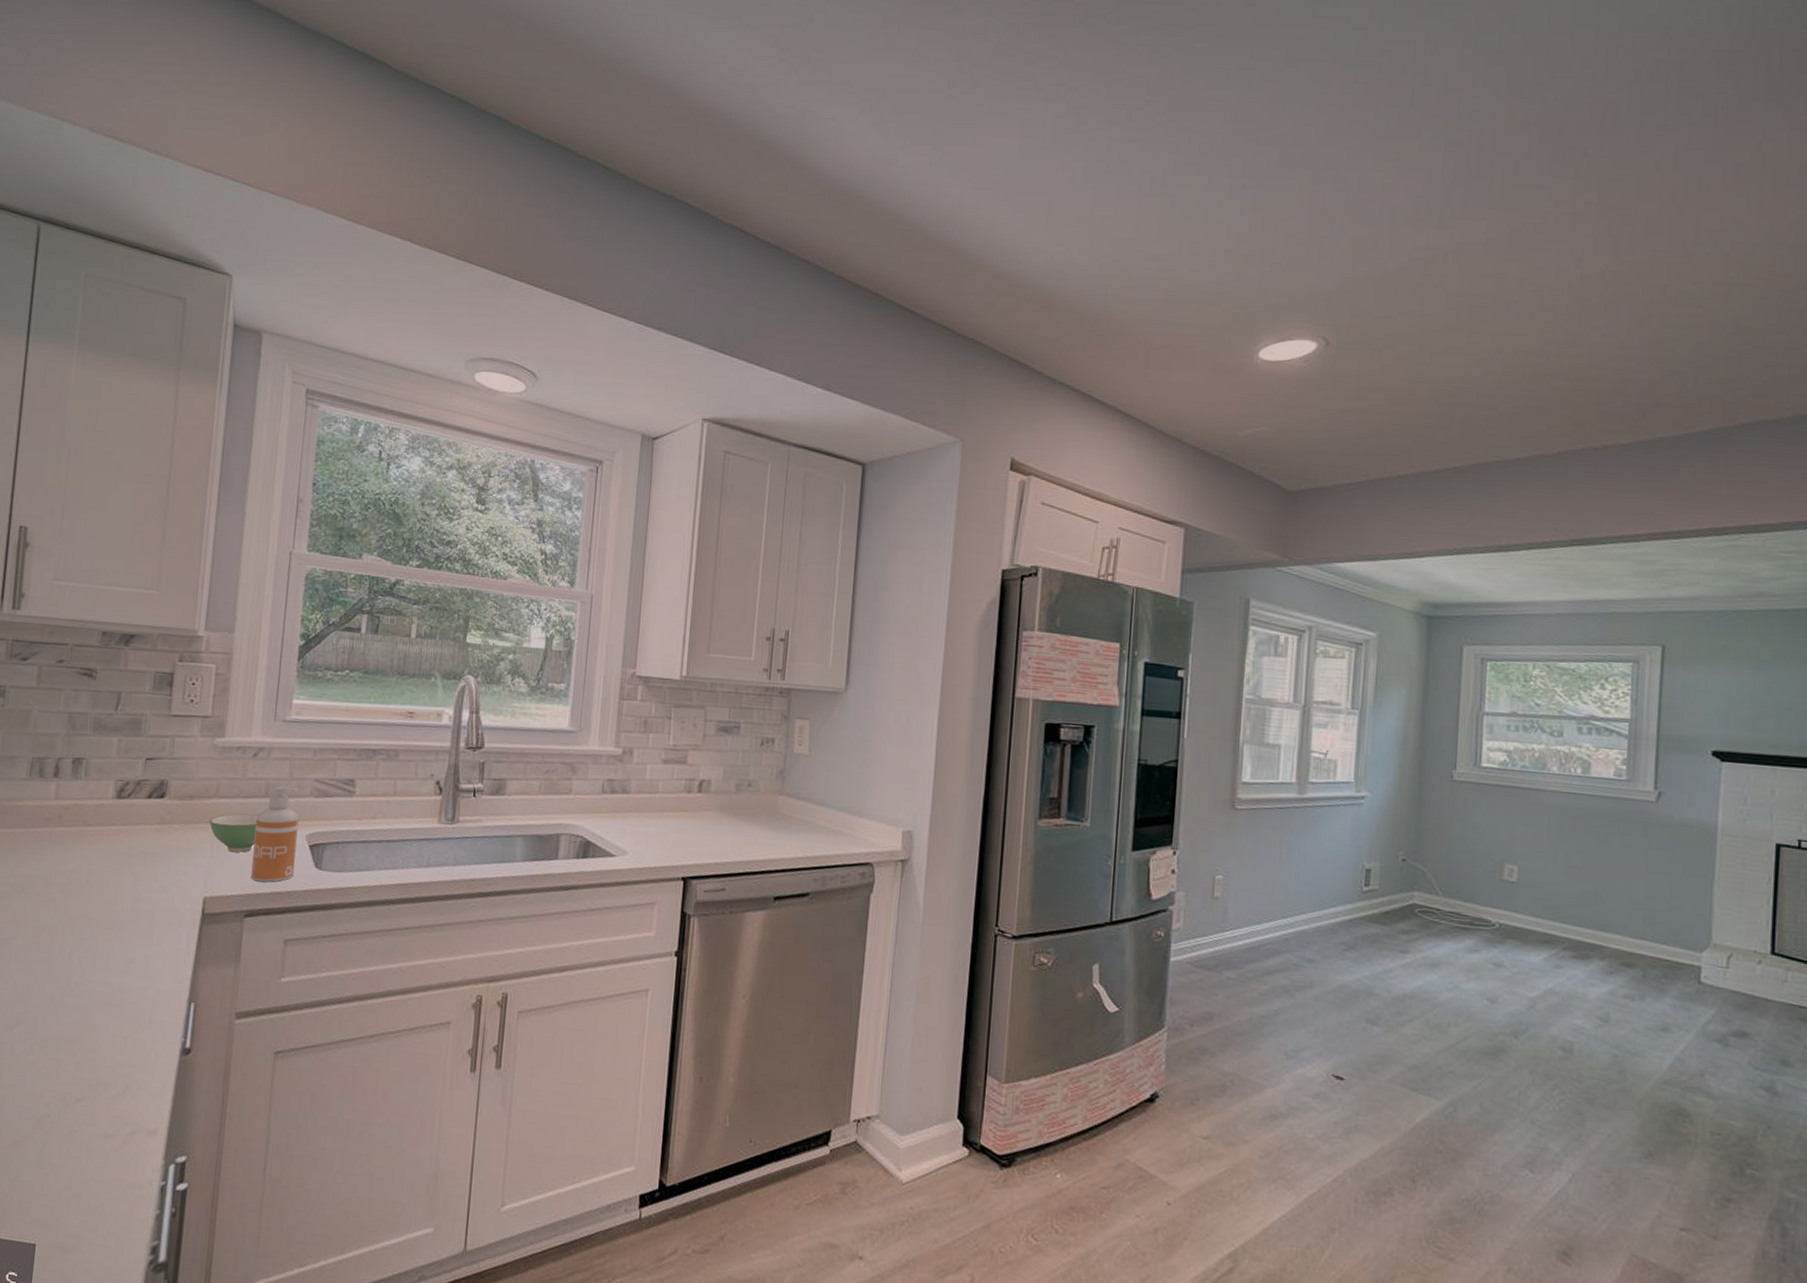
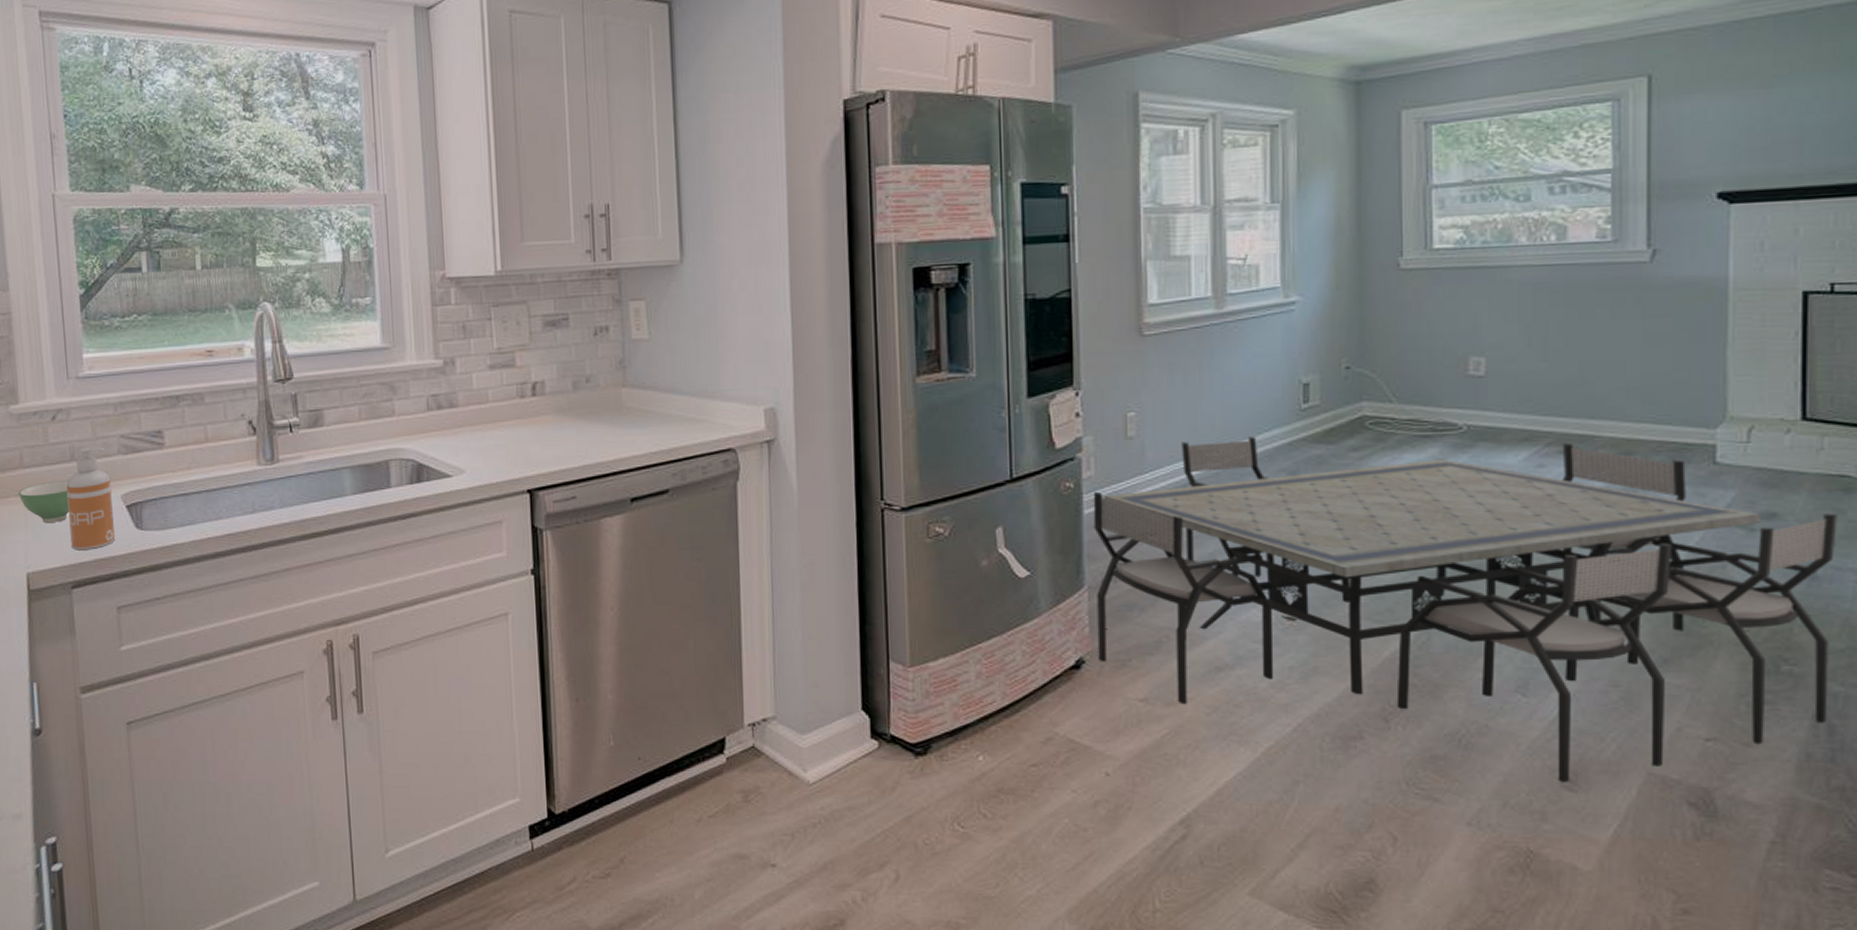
dining set: none [1170,907,1796,1255] -> present [1093,437,1837,781]

